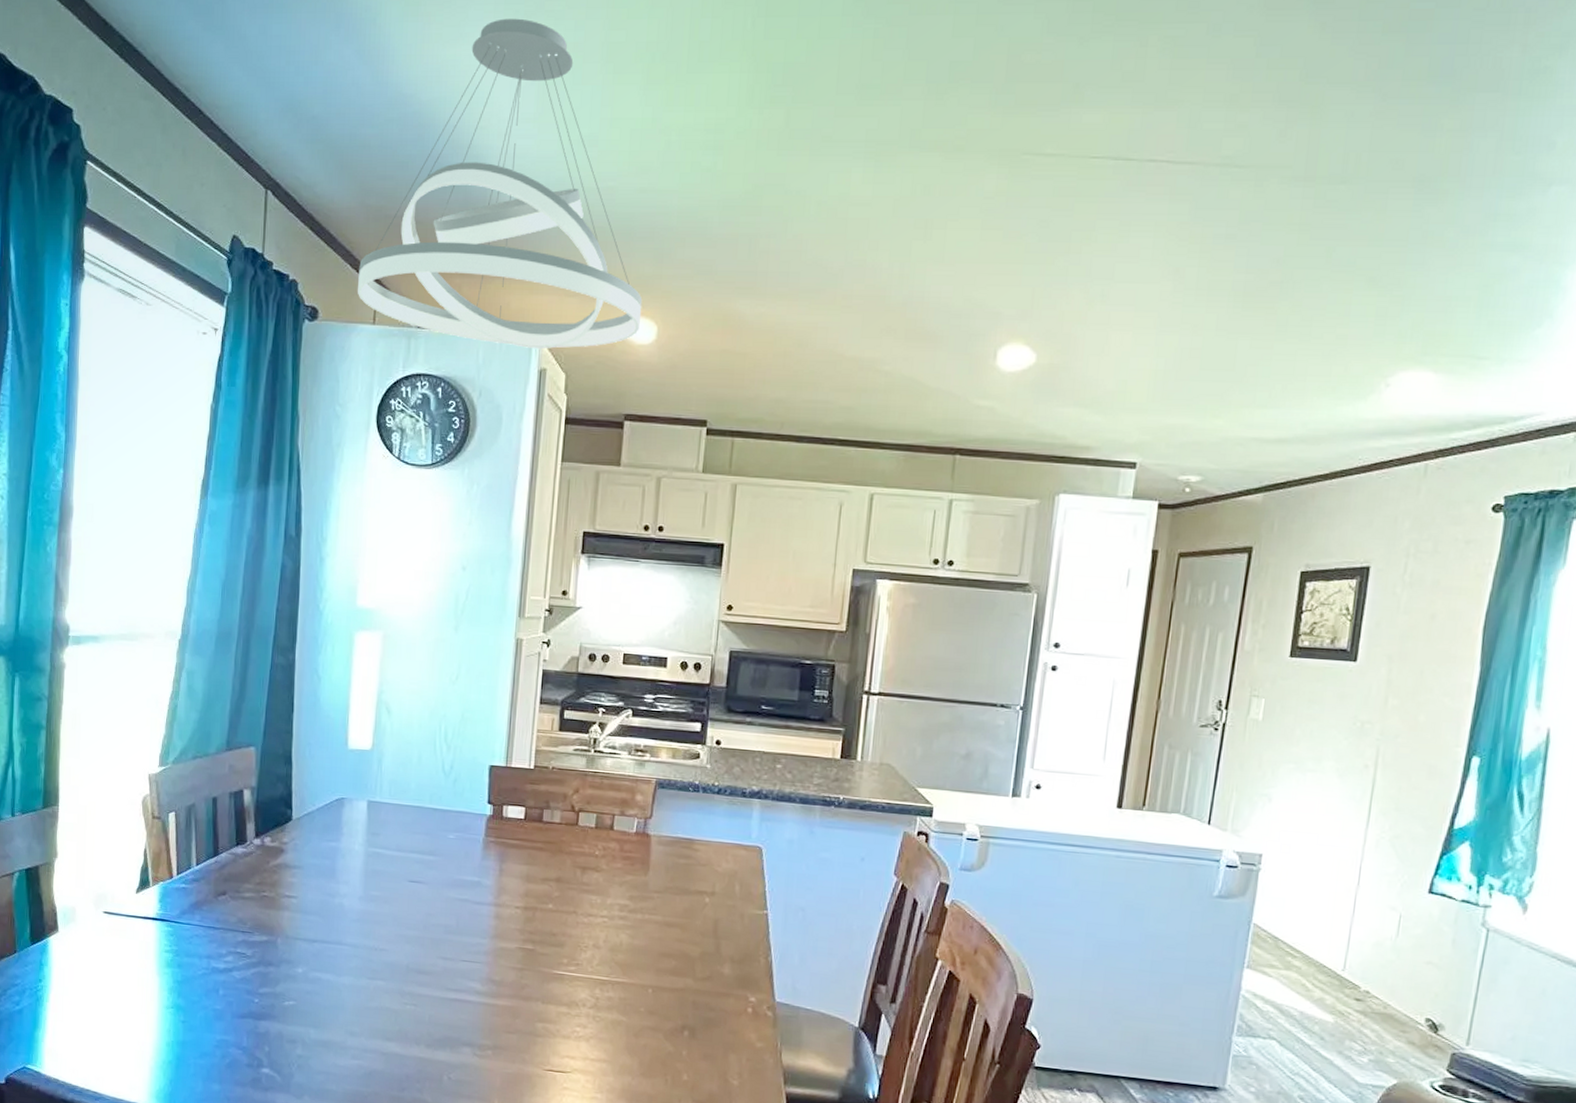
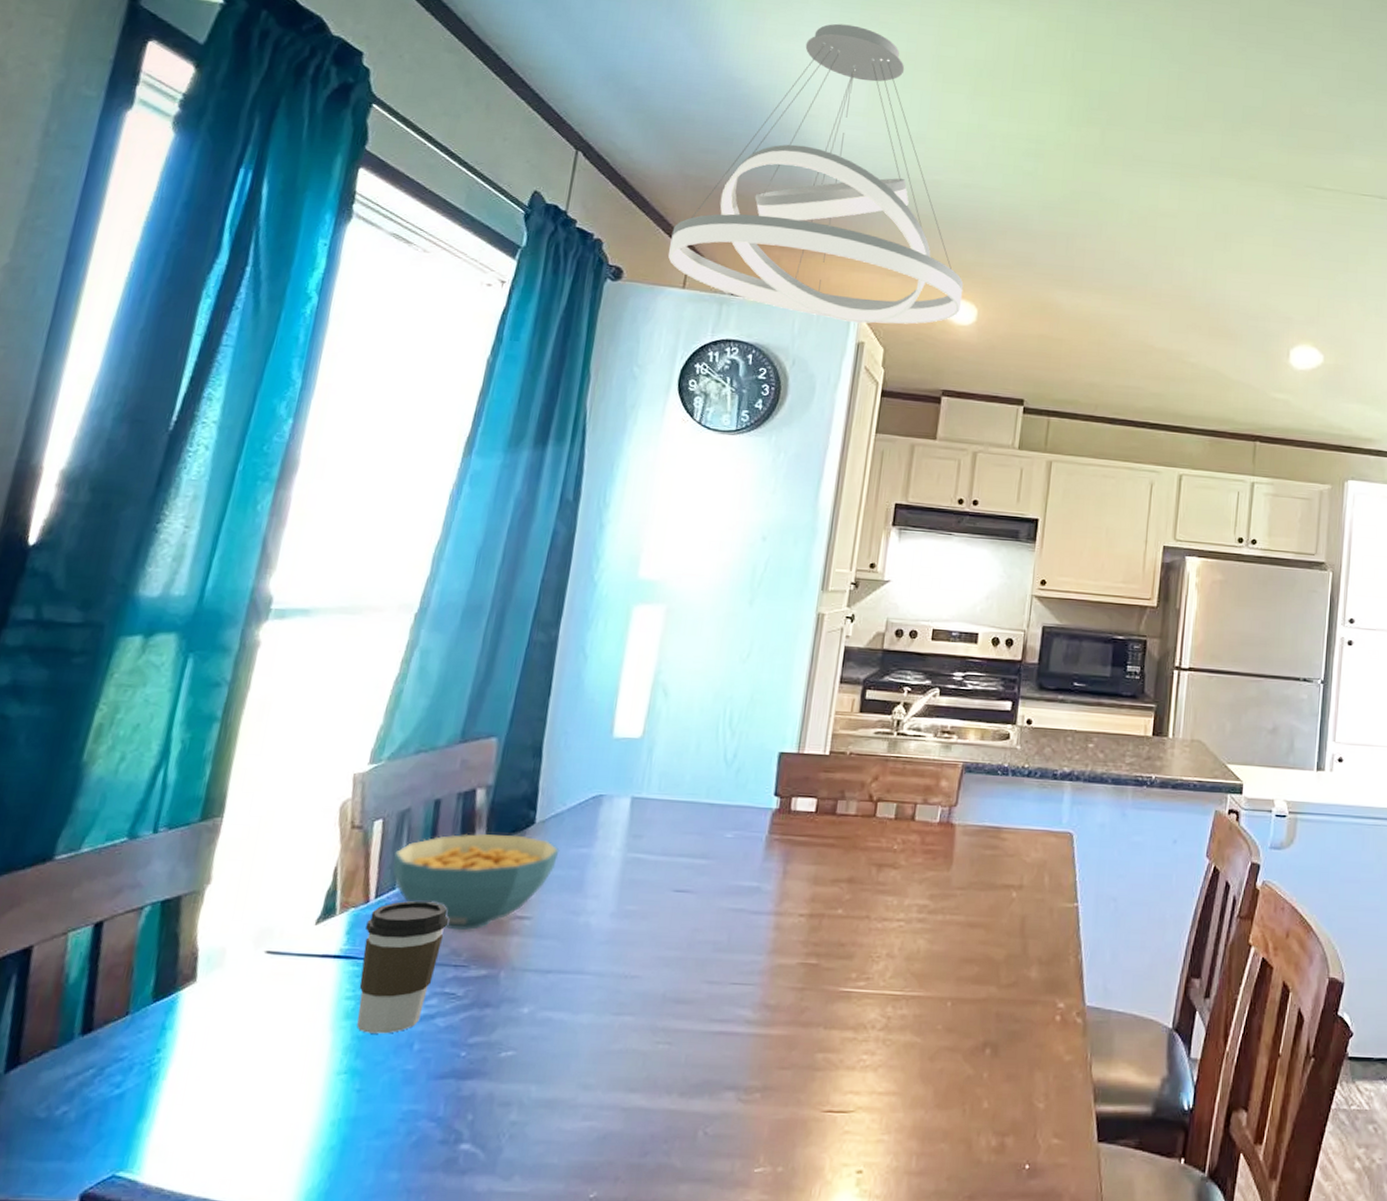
coffee cup: none [173,878,233,981] -> present [357,900,448,1034]
cereal bowl: none [186,826,314,904] -> present [393,833,560,930]

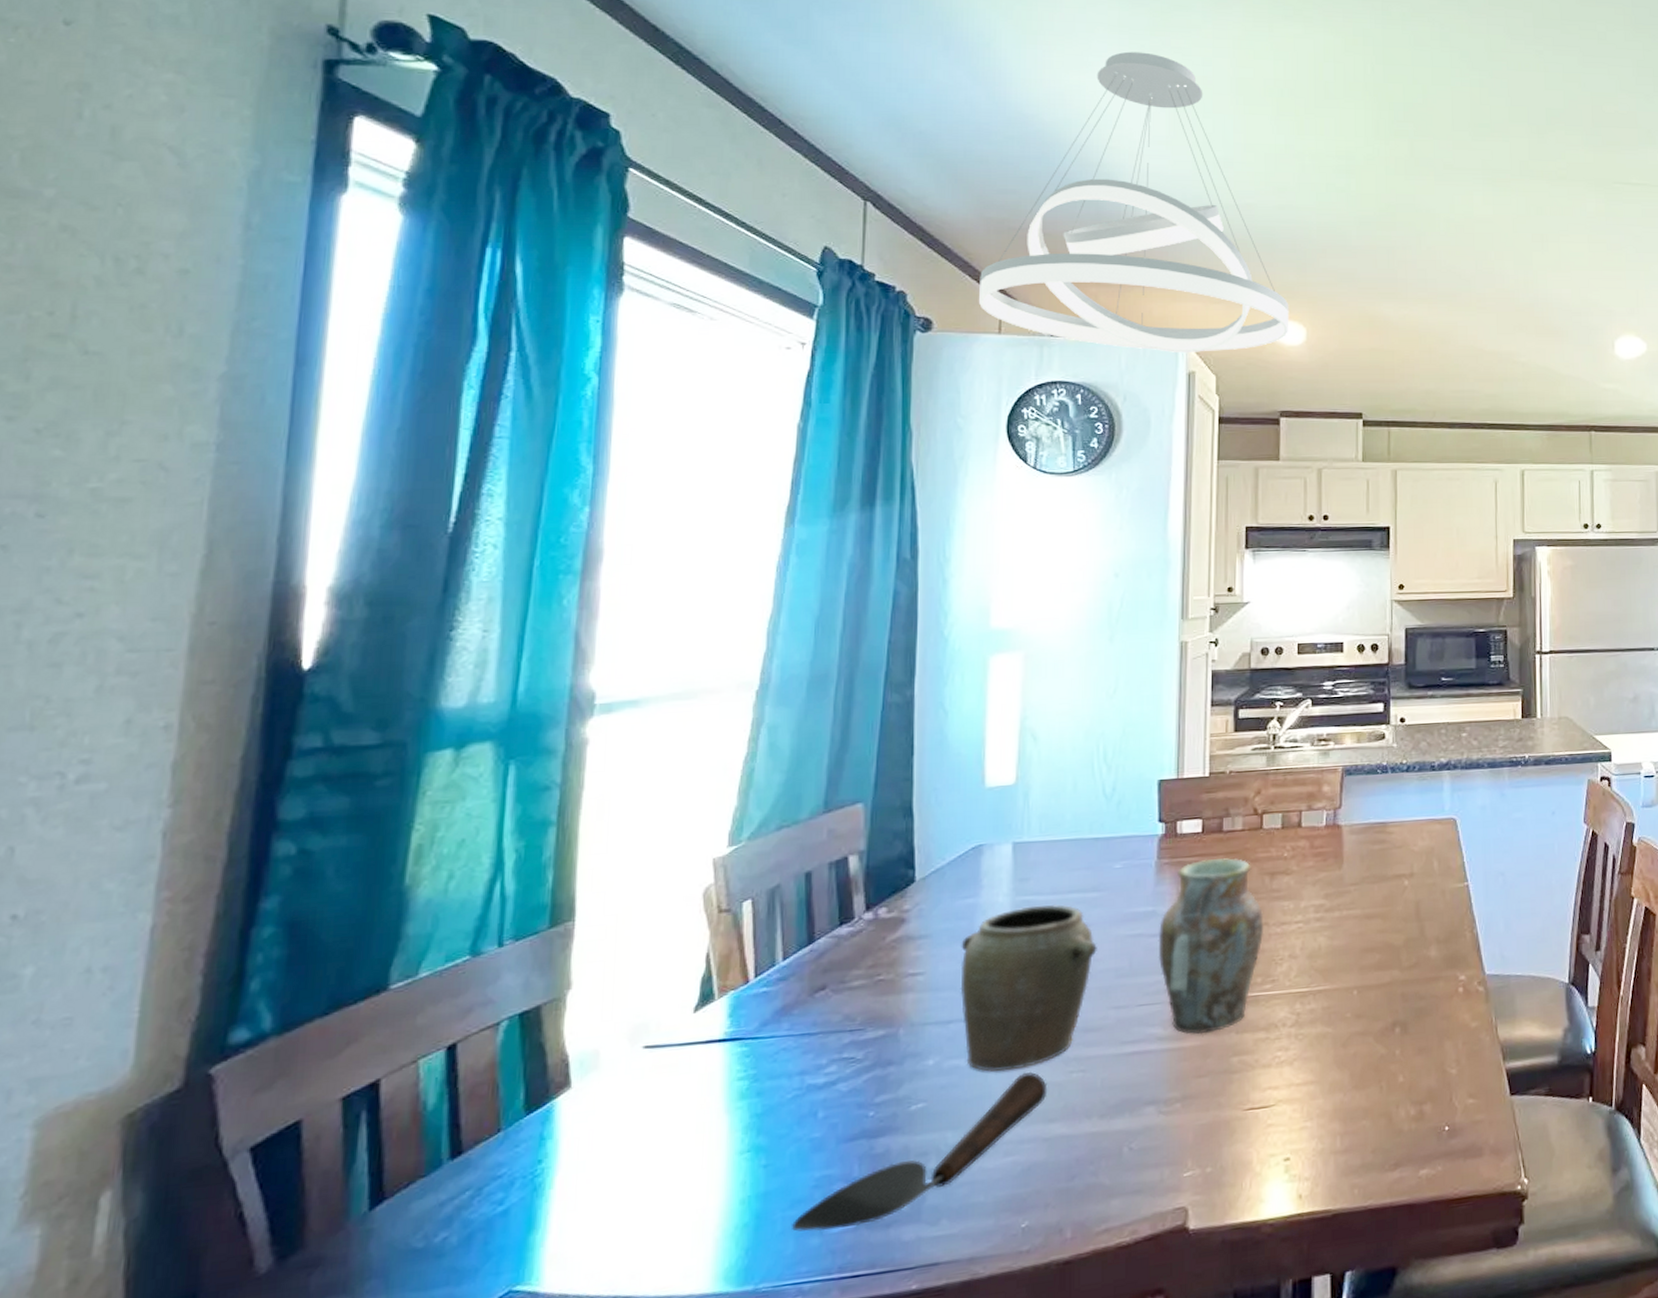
coffee cup: present [357,900,448,1034] -> none [749,972,836,1110]
spoon: none [374,1035,634,1168] -> present [792,1071,1048,1232]
cereal bowl: present [393,833,560,930] -> none [768,895,945,996]
jar set: none [559,840,867,1032] -> present [960,858,1264,1072]

